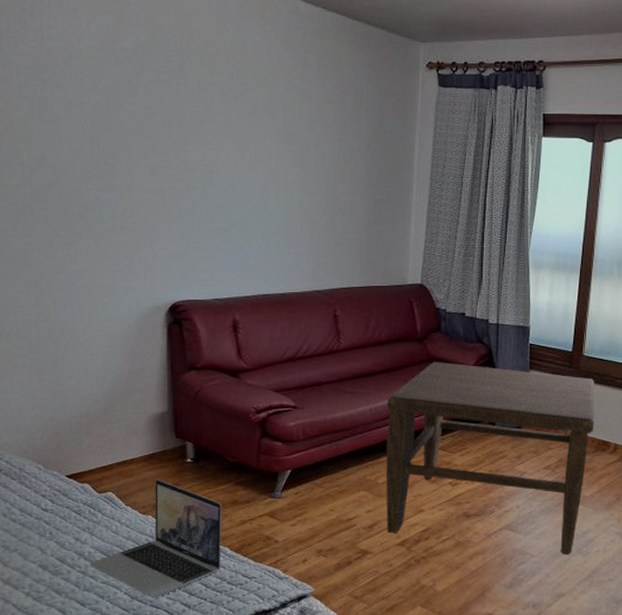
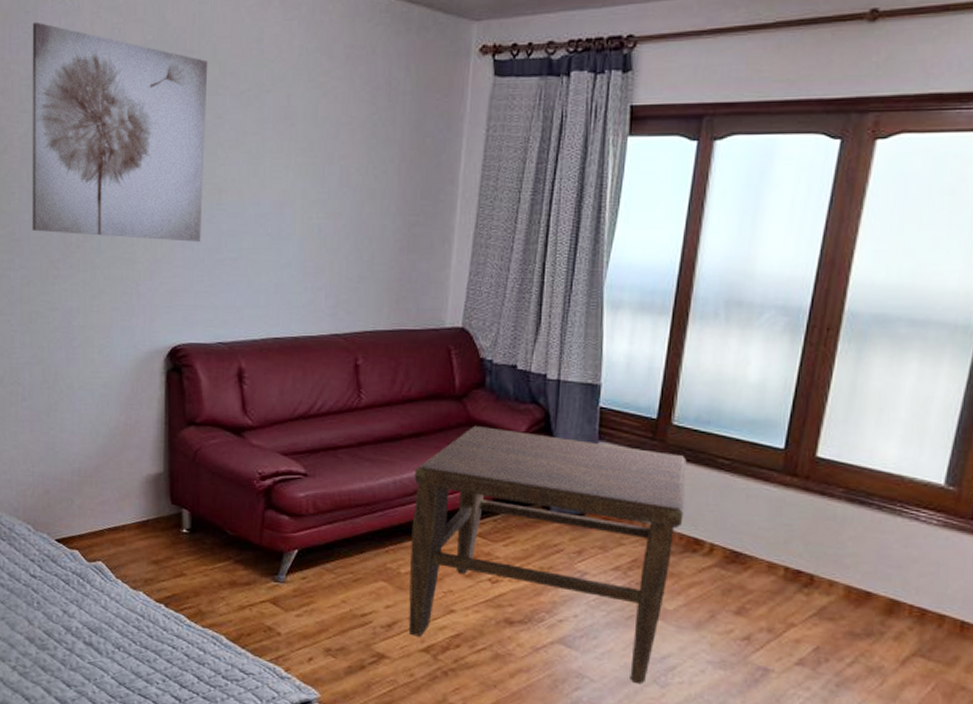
wall art: none [29,19,197,214] -> present [32,22,208,242]
laptop: present [89,479,222,598] -> none [77,549,219,687]

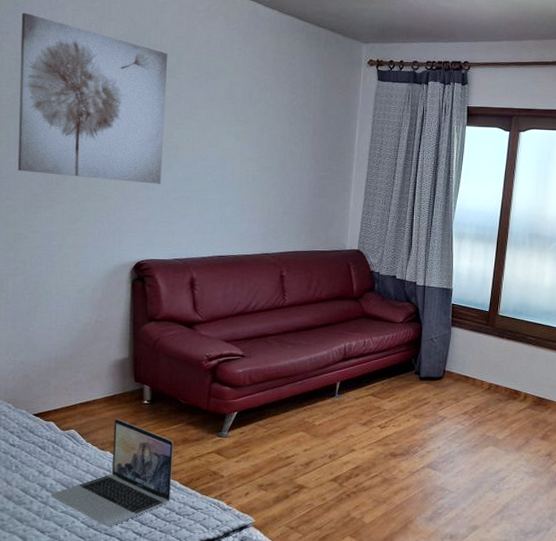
laptop: none [77,549,219,687] -> present [51,418,174,527]
coffee table: present [408,425,687,685] -> none [321,317,508,492]

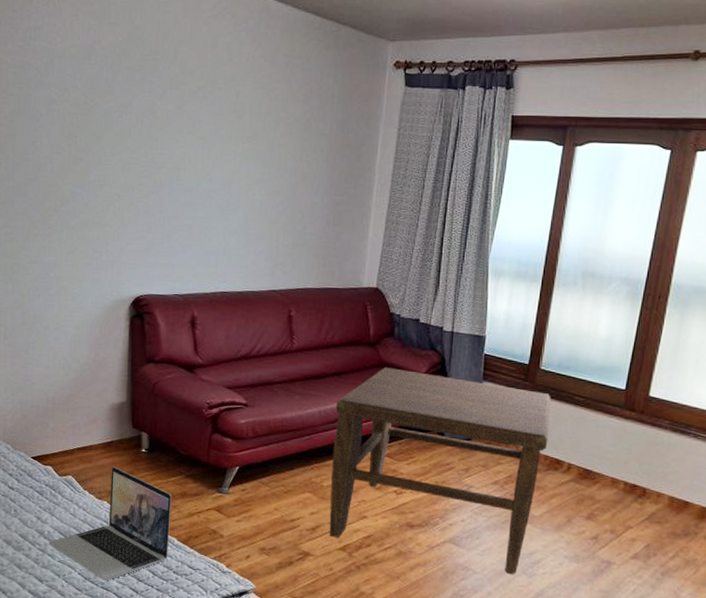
wall art: present [17,12,168,184] -> none [15,19,170,210]
coffee table: none [321,317,508,492] -> present [329,366,551,575]

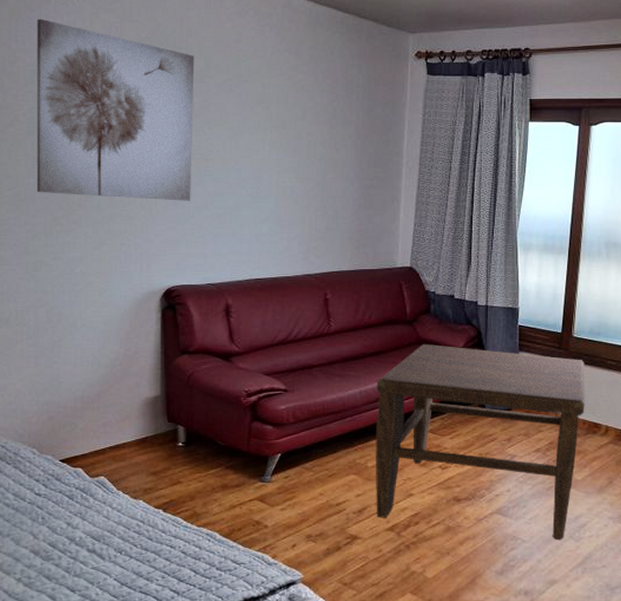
wall art: none [15,19,170,210] -> present [36,18,195,201]
laptop: present [48,466,172,581] -> none [80,463,212,584]

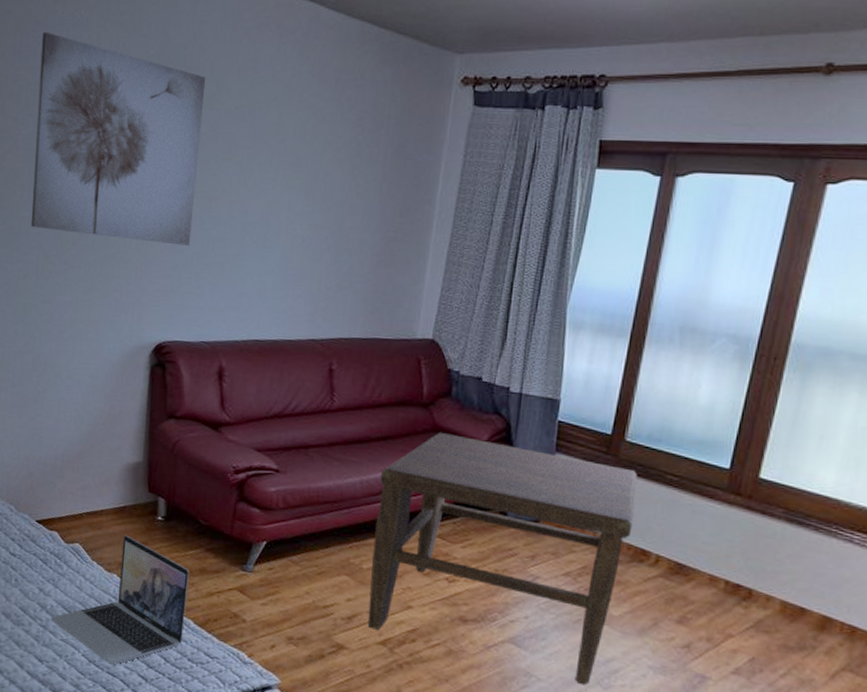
laptop: none [80,463,212,584] -> present [51,534,190,665]

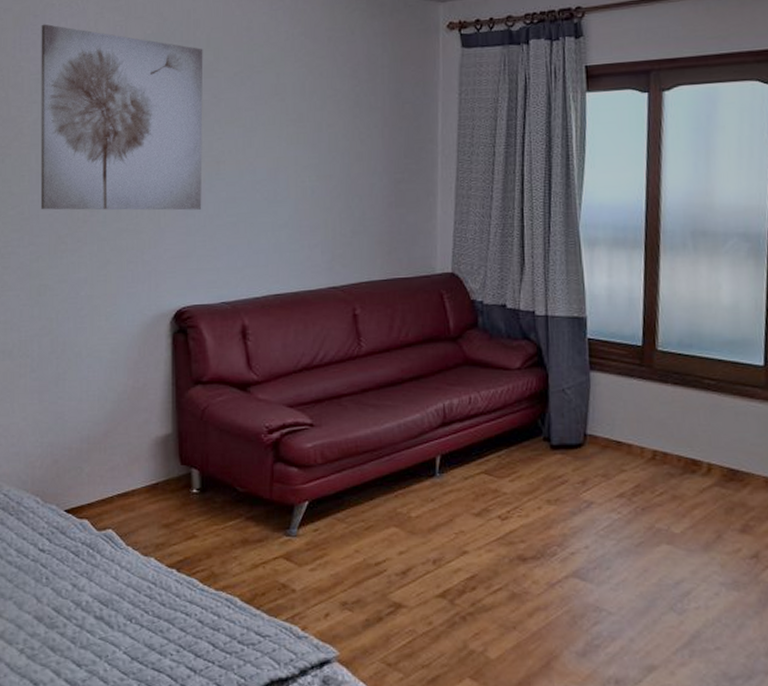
laptop: present [51,534,190,665] -> none [87,513,231,660]
coffee table: present [367,432,638,686] -> none [417,364,679,614]

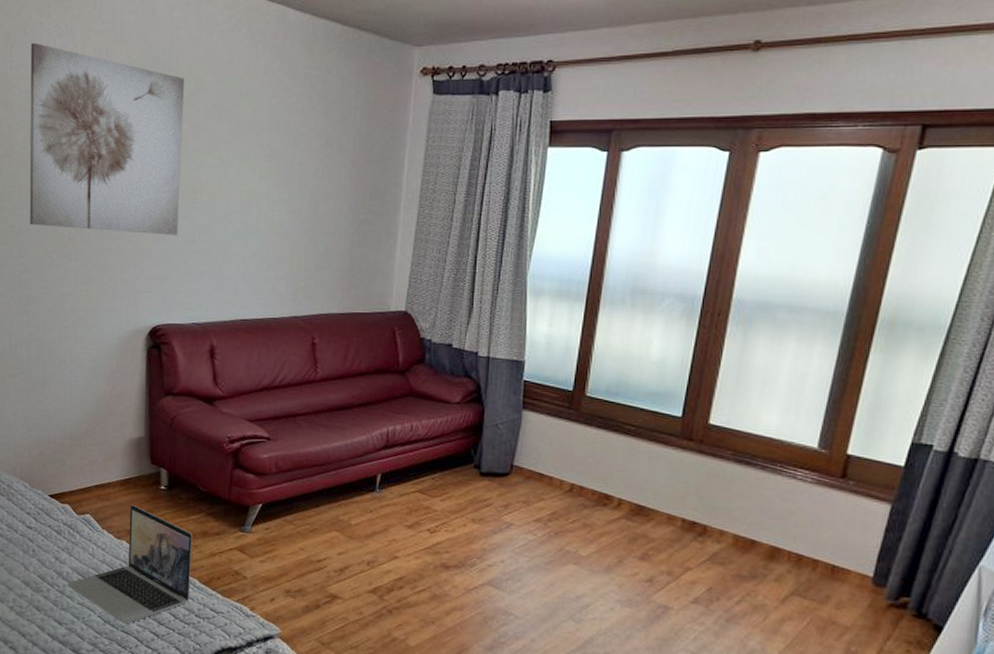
laptop: none [87,513,231,660] -> present [67,504,193,624]

